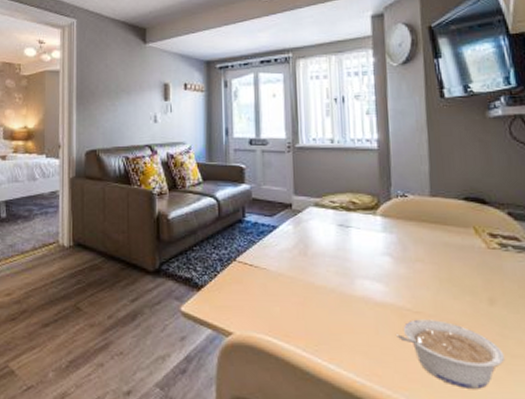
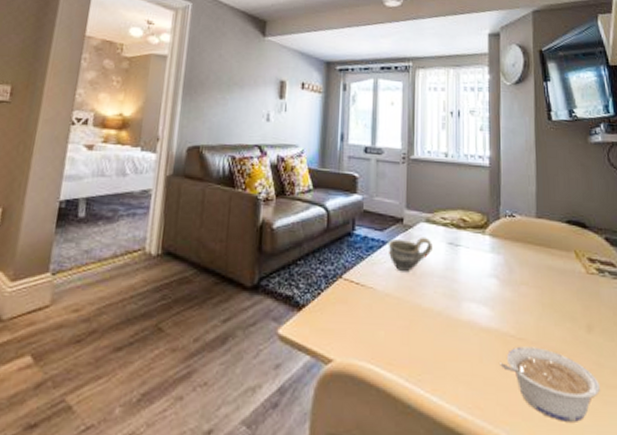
cup: none [278,220,323,254] -> present [388,236,433,272]

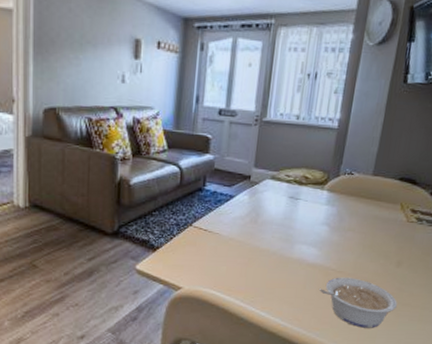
cup: present [388,236,433,272] -> none [235,191,275,221]

